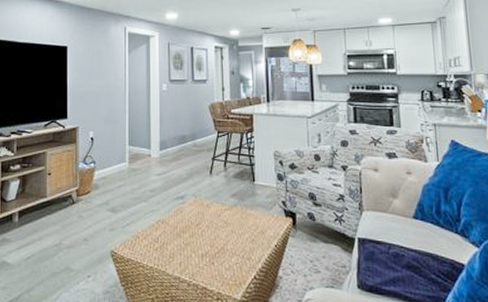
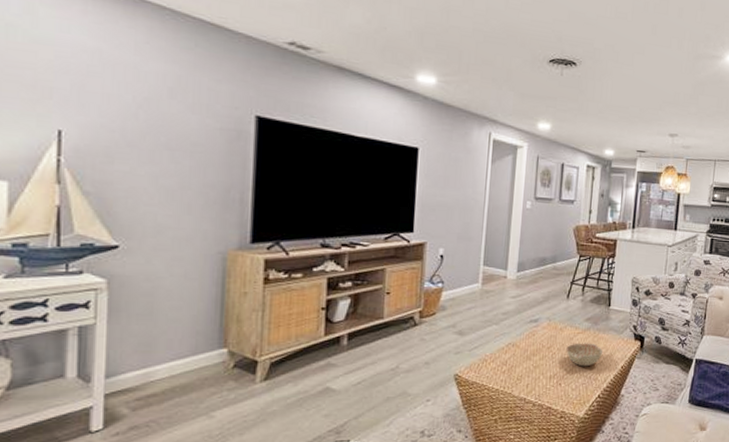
decorative bowl: none [215,219,253,245] -> present [566,343,602,367]

